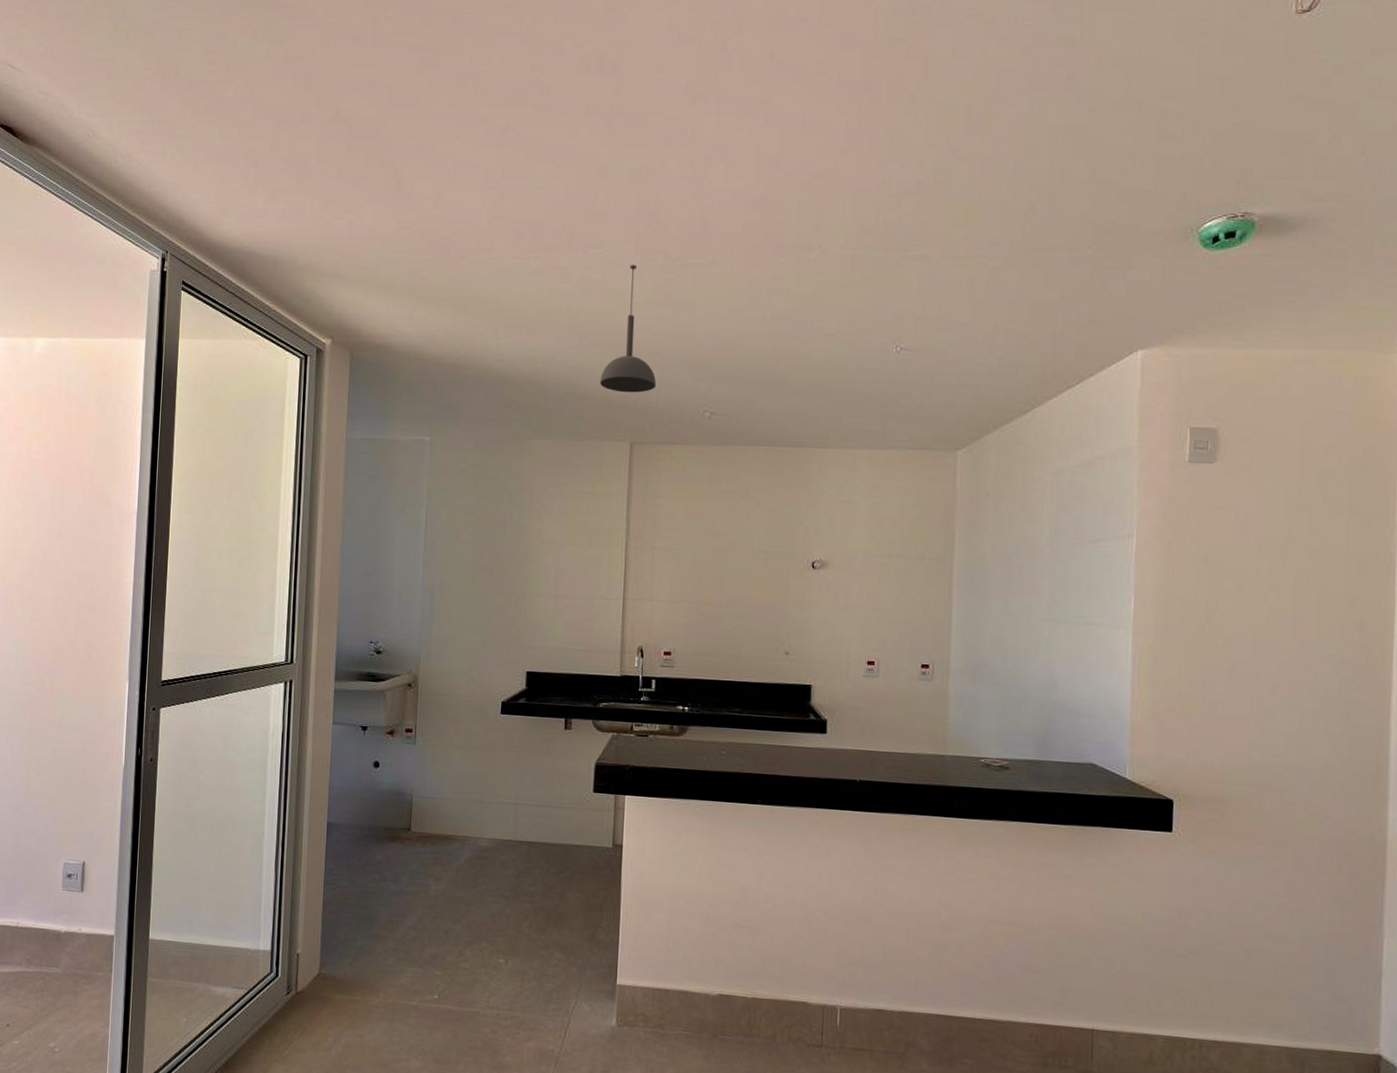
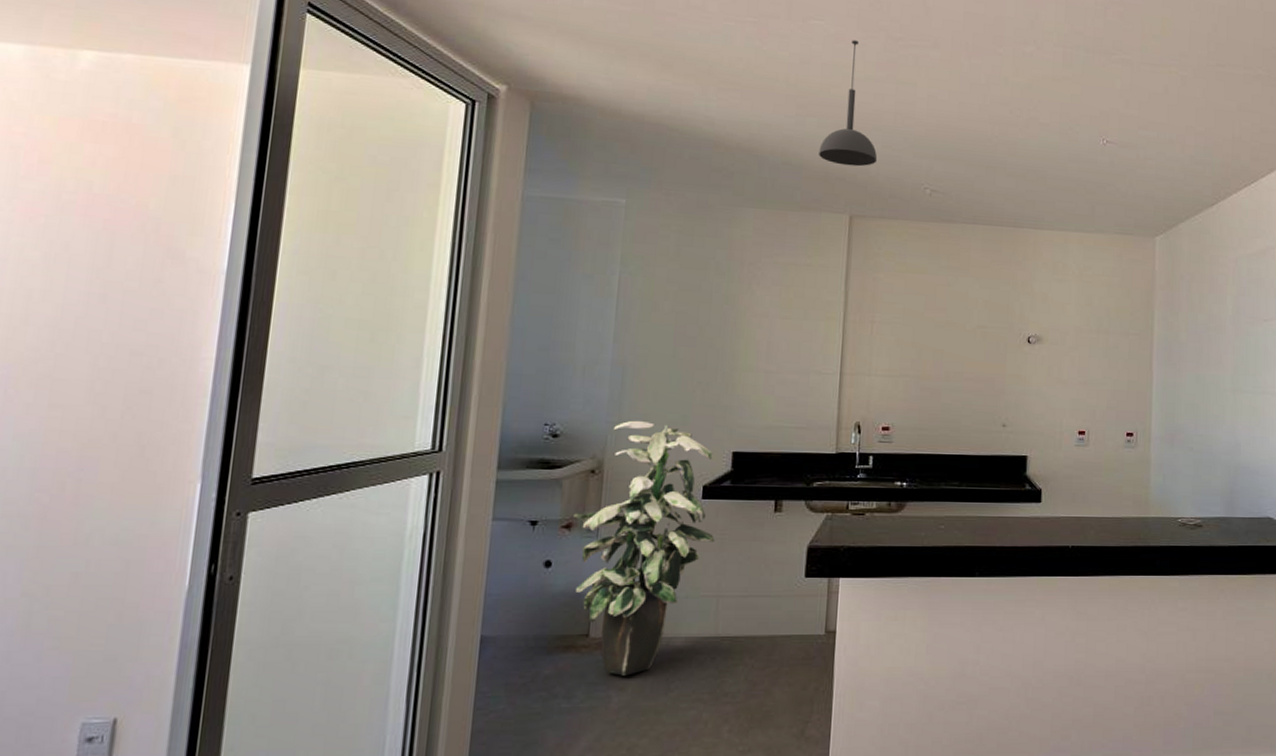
indoor plant: none [394,640,513,868] -> present [572,420,715,676]

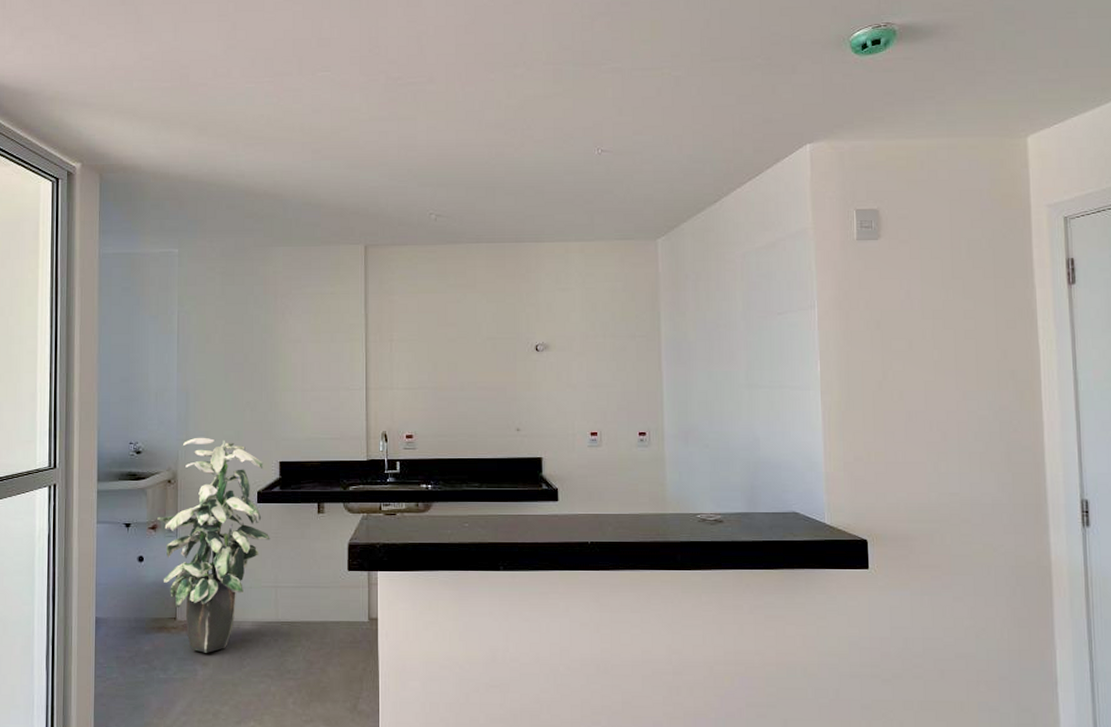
pendant light: present [819,40,878,167] -> none [334,85,386,201]

